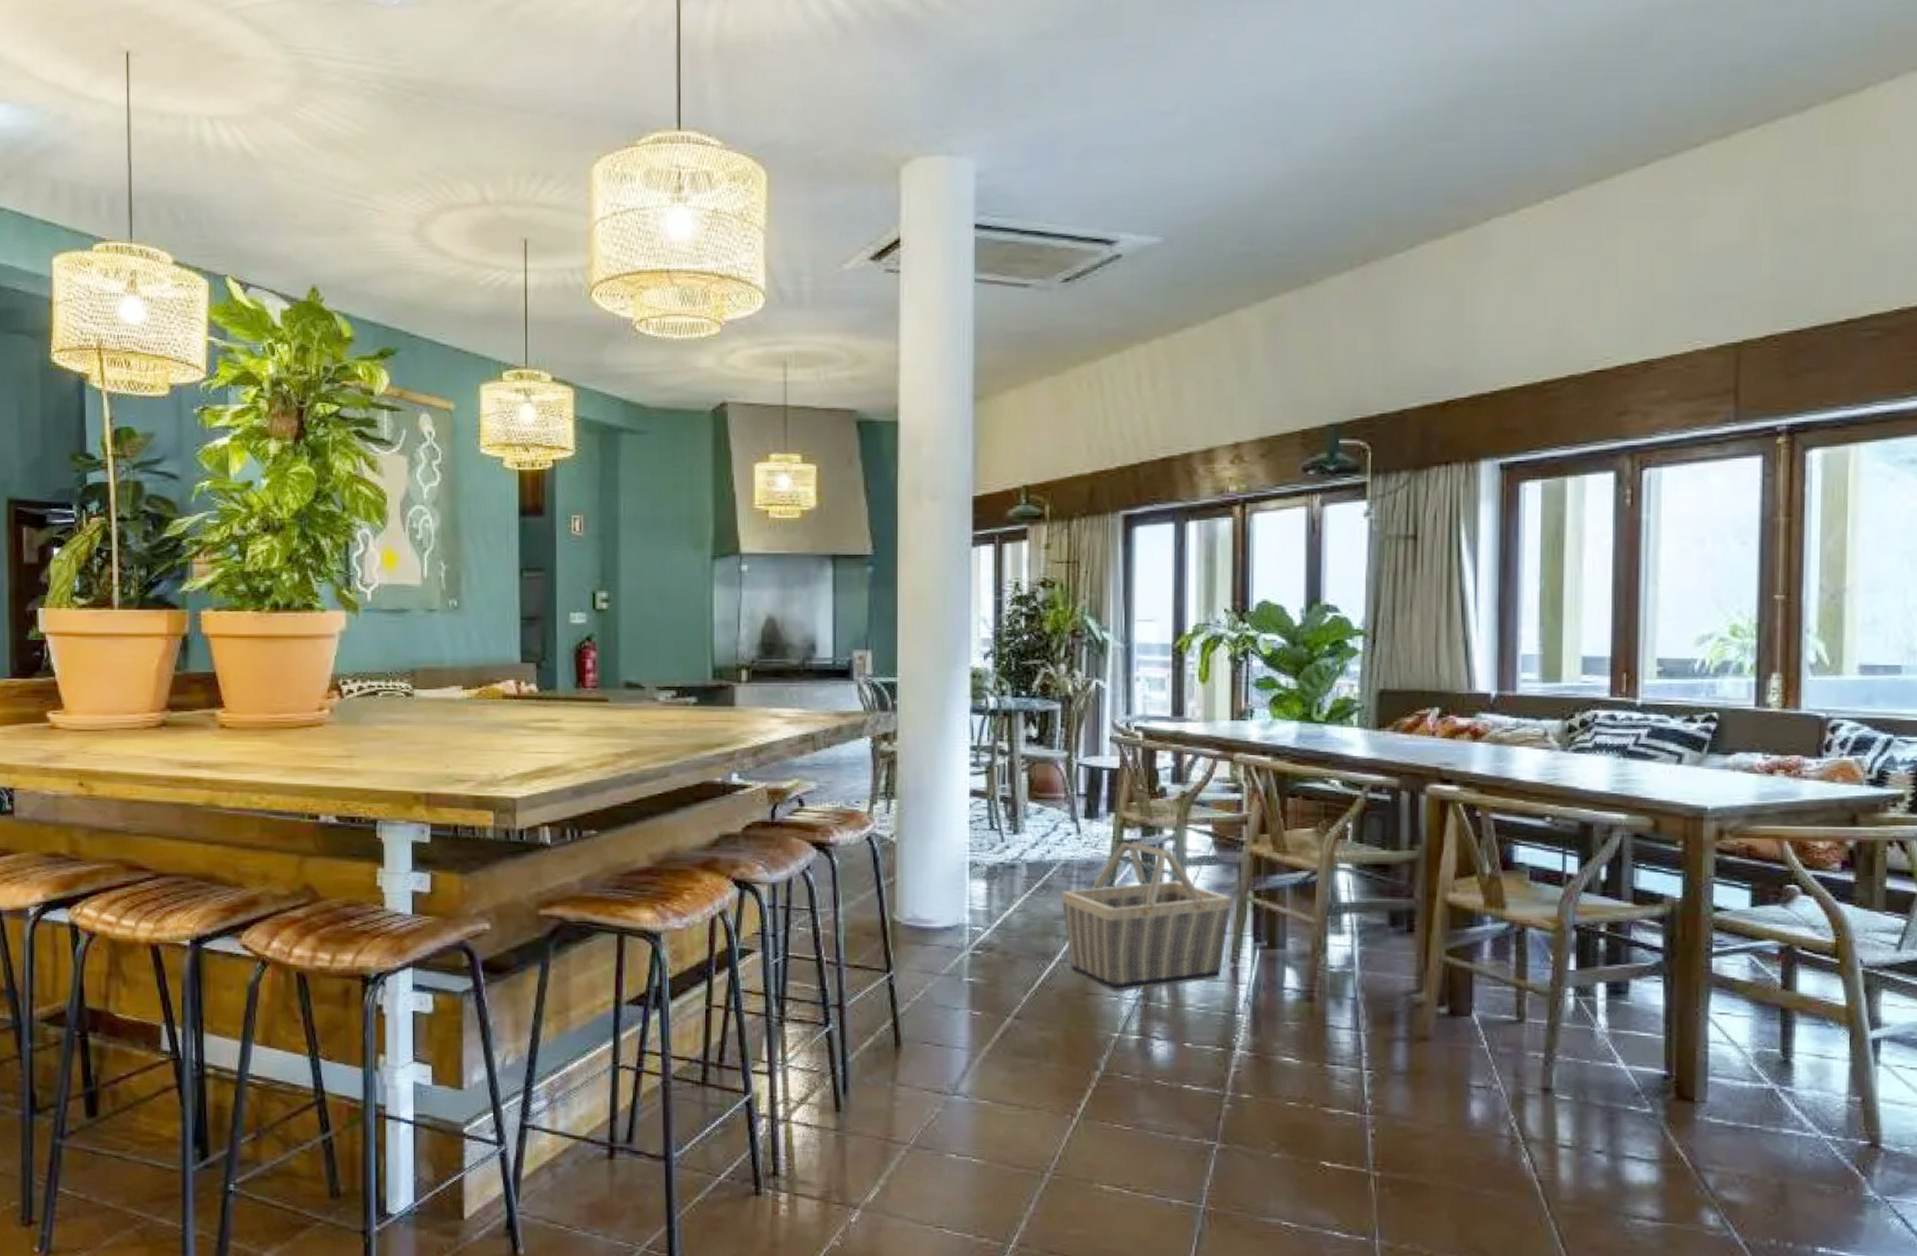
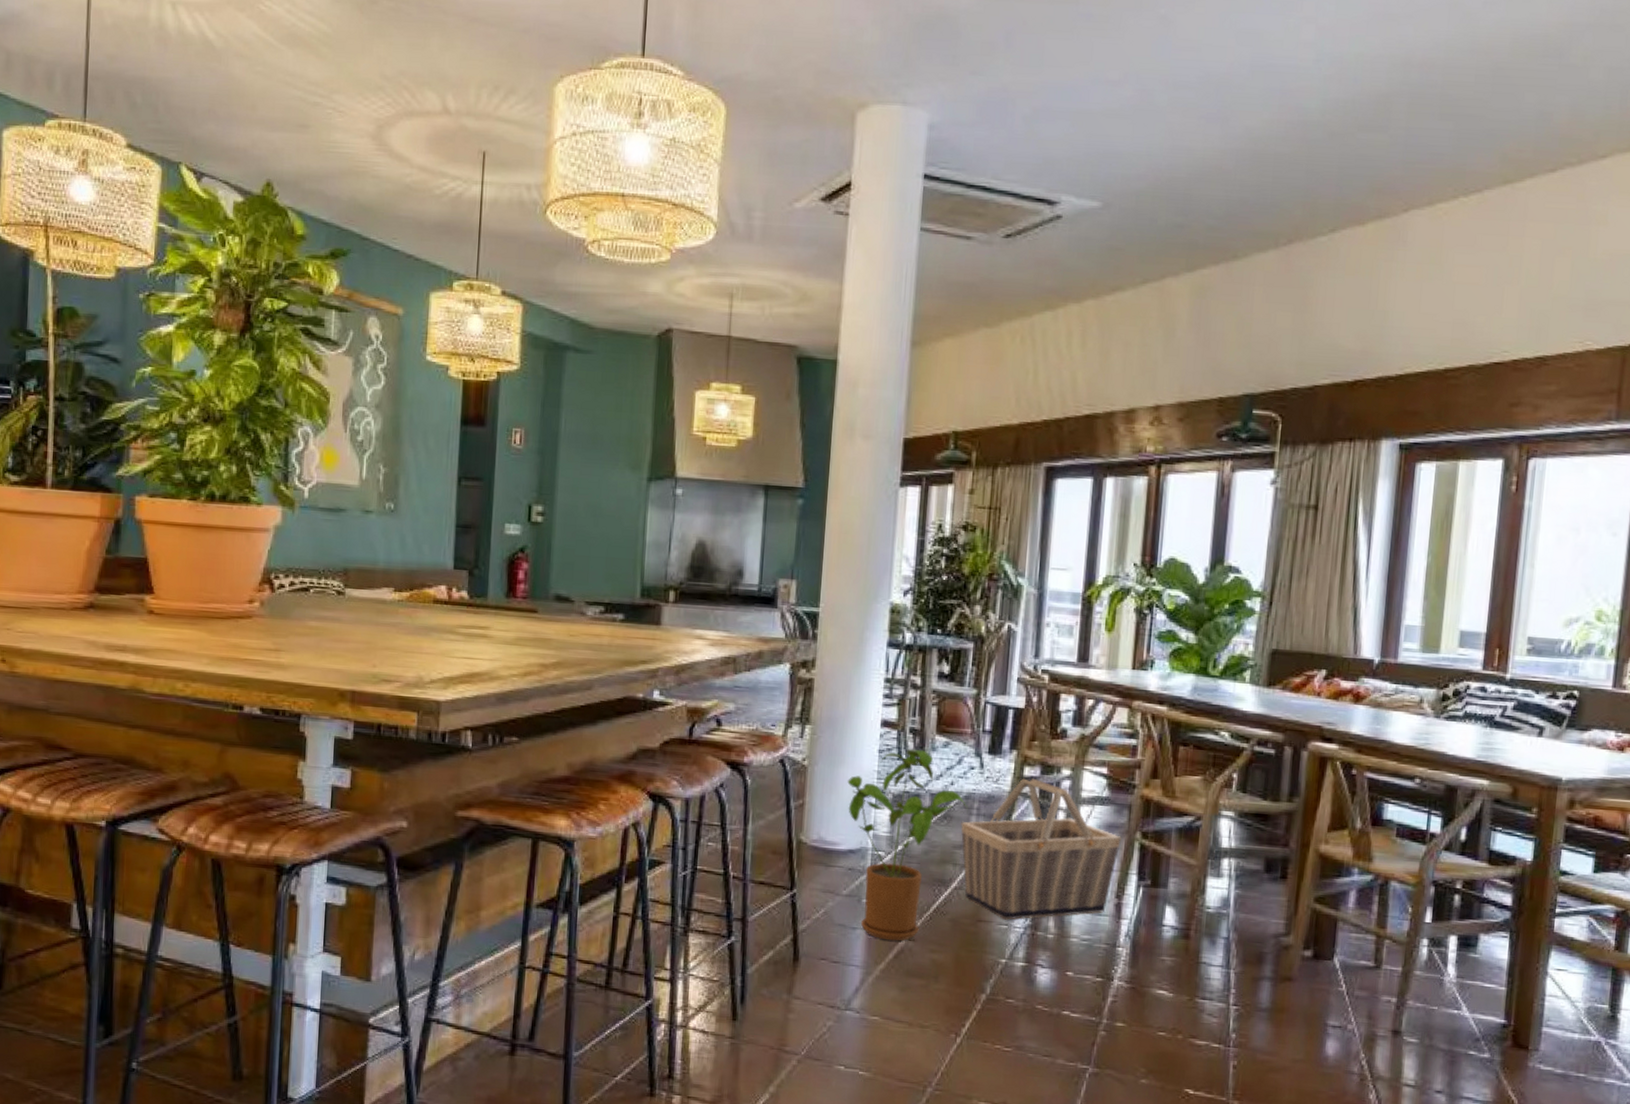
house plant: none [939,817,1066,1020] -> present [847,749,967,941]

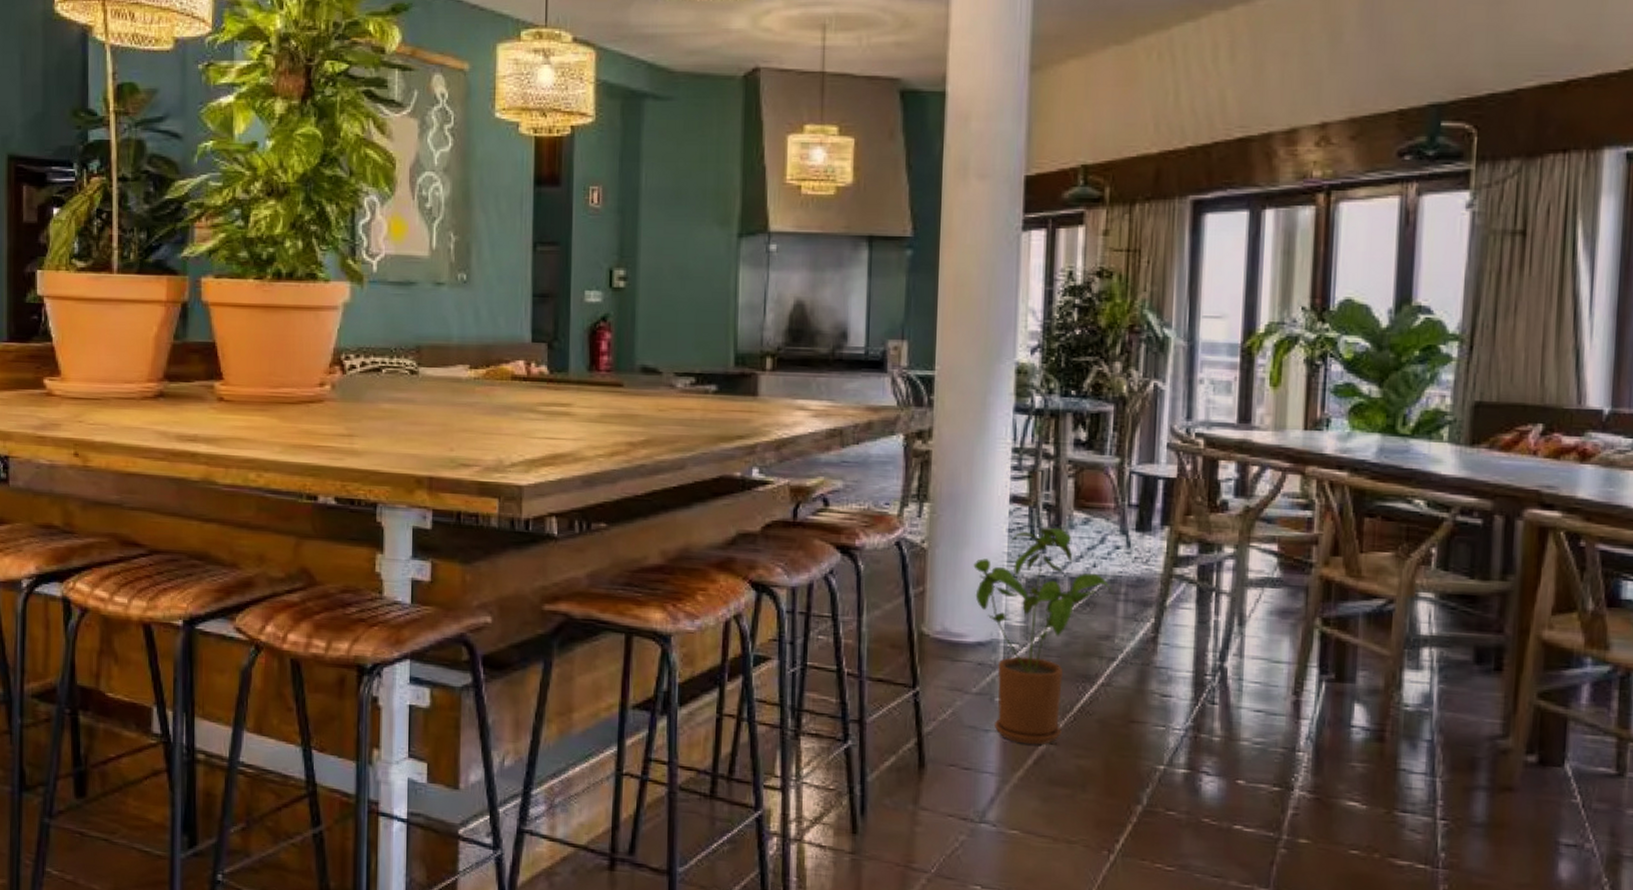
basket: present [961,778,1121,920] -> none [1106,558,1298,721]

